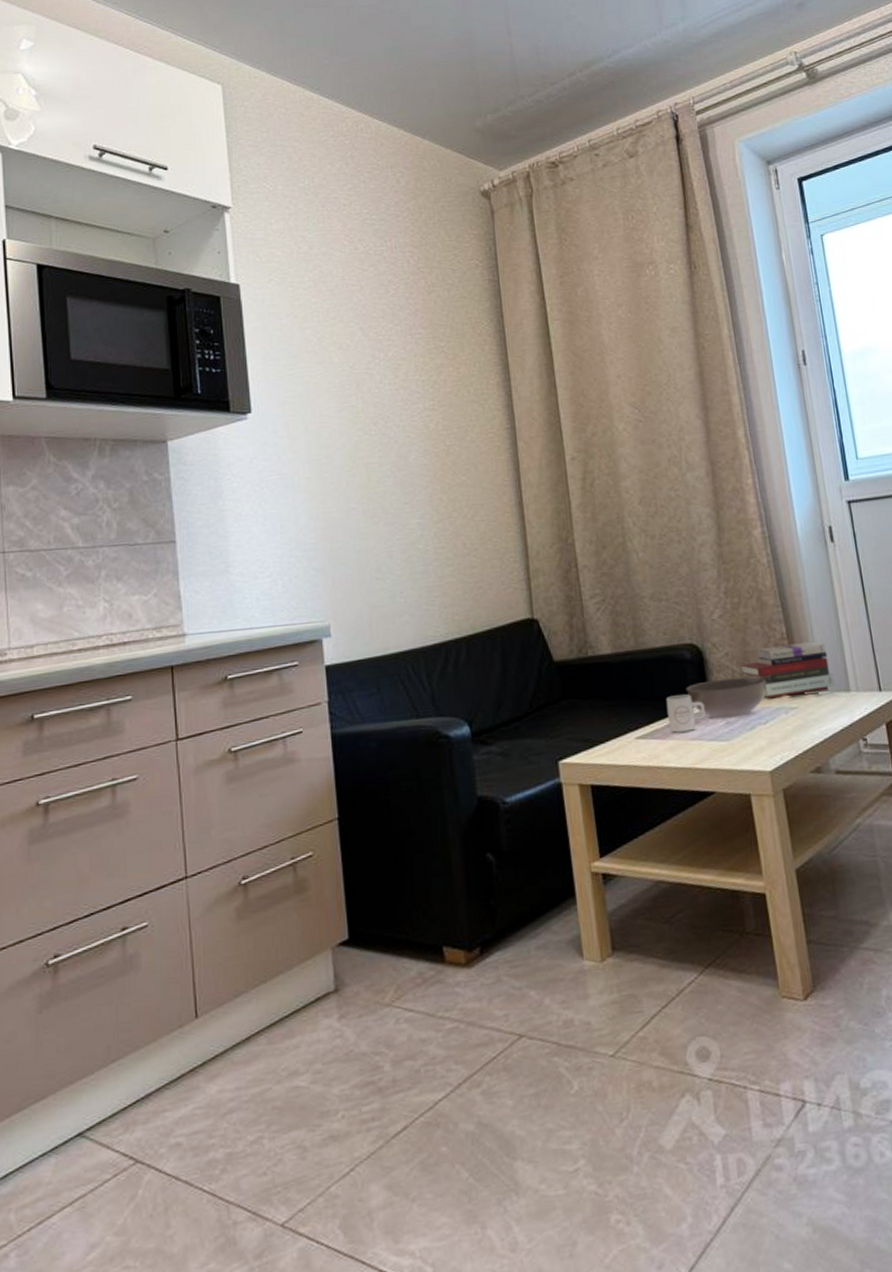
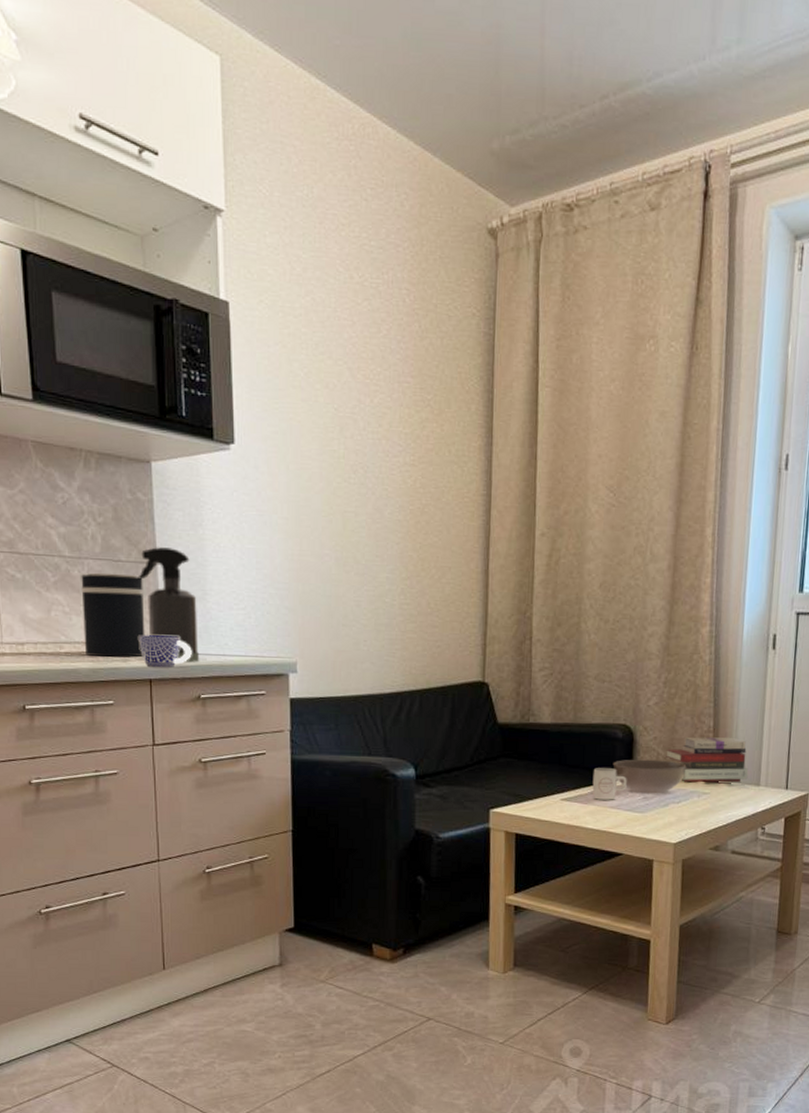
cylinder: none [95,557,165,650] -> present [81,573,145,657]
spray bottle: none [156,523,225,642] -> present [138,547,200,663]
cup: none [158,615,216,654] -> present [139,635,192,669]

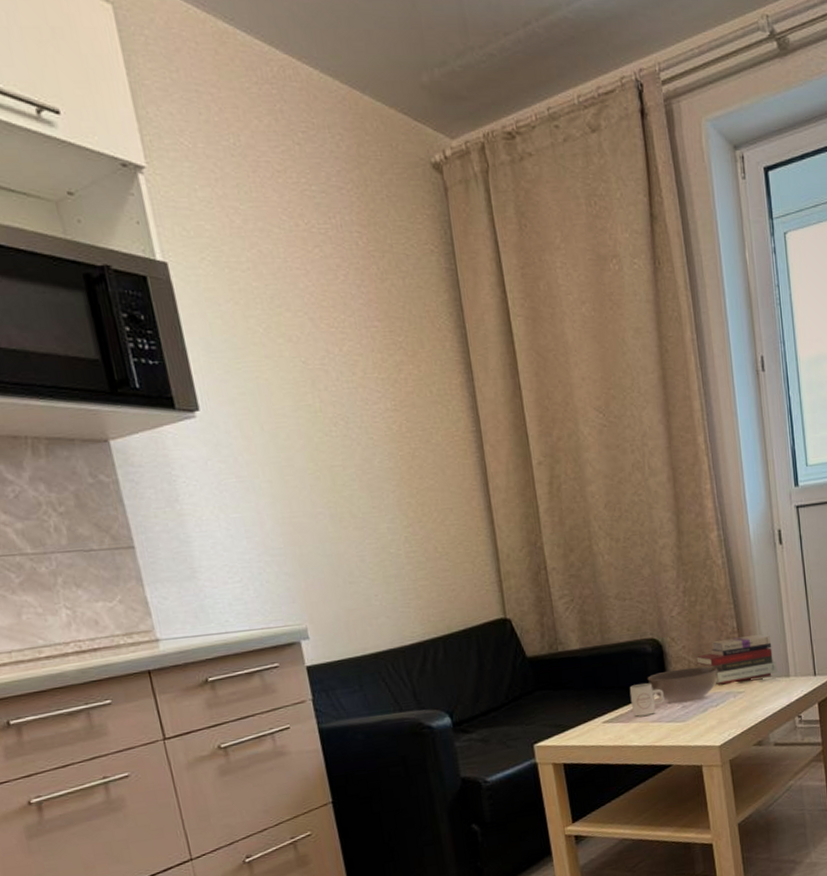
cylinder: present [81,573,145,657] -> none [49,563,136,657]
spray bottle: present [138,547,200,663] -> none [115,528,201,647]
cup: present [139,635,192,669] -> none [127,620,191,659]

